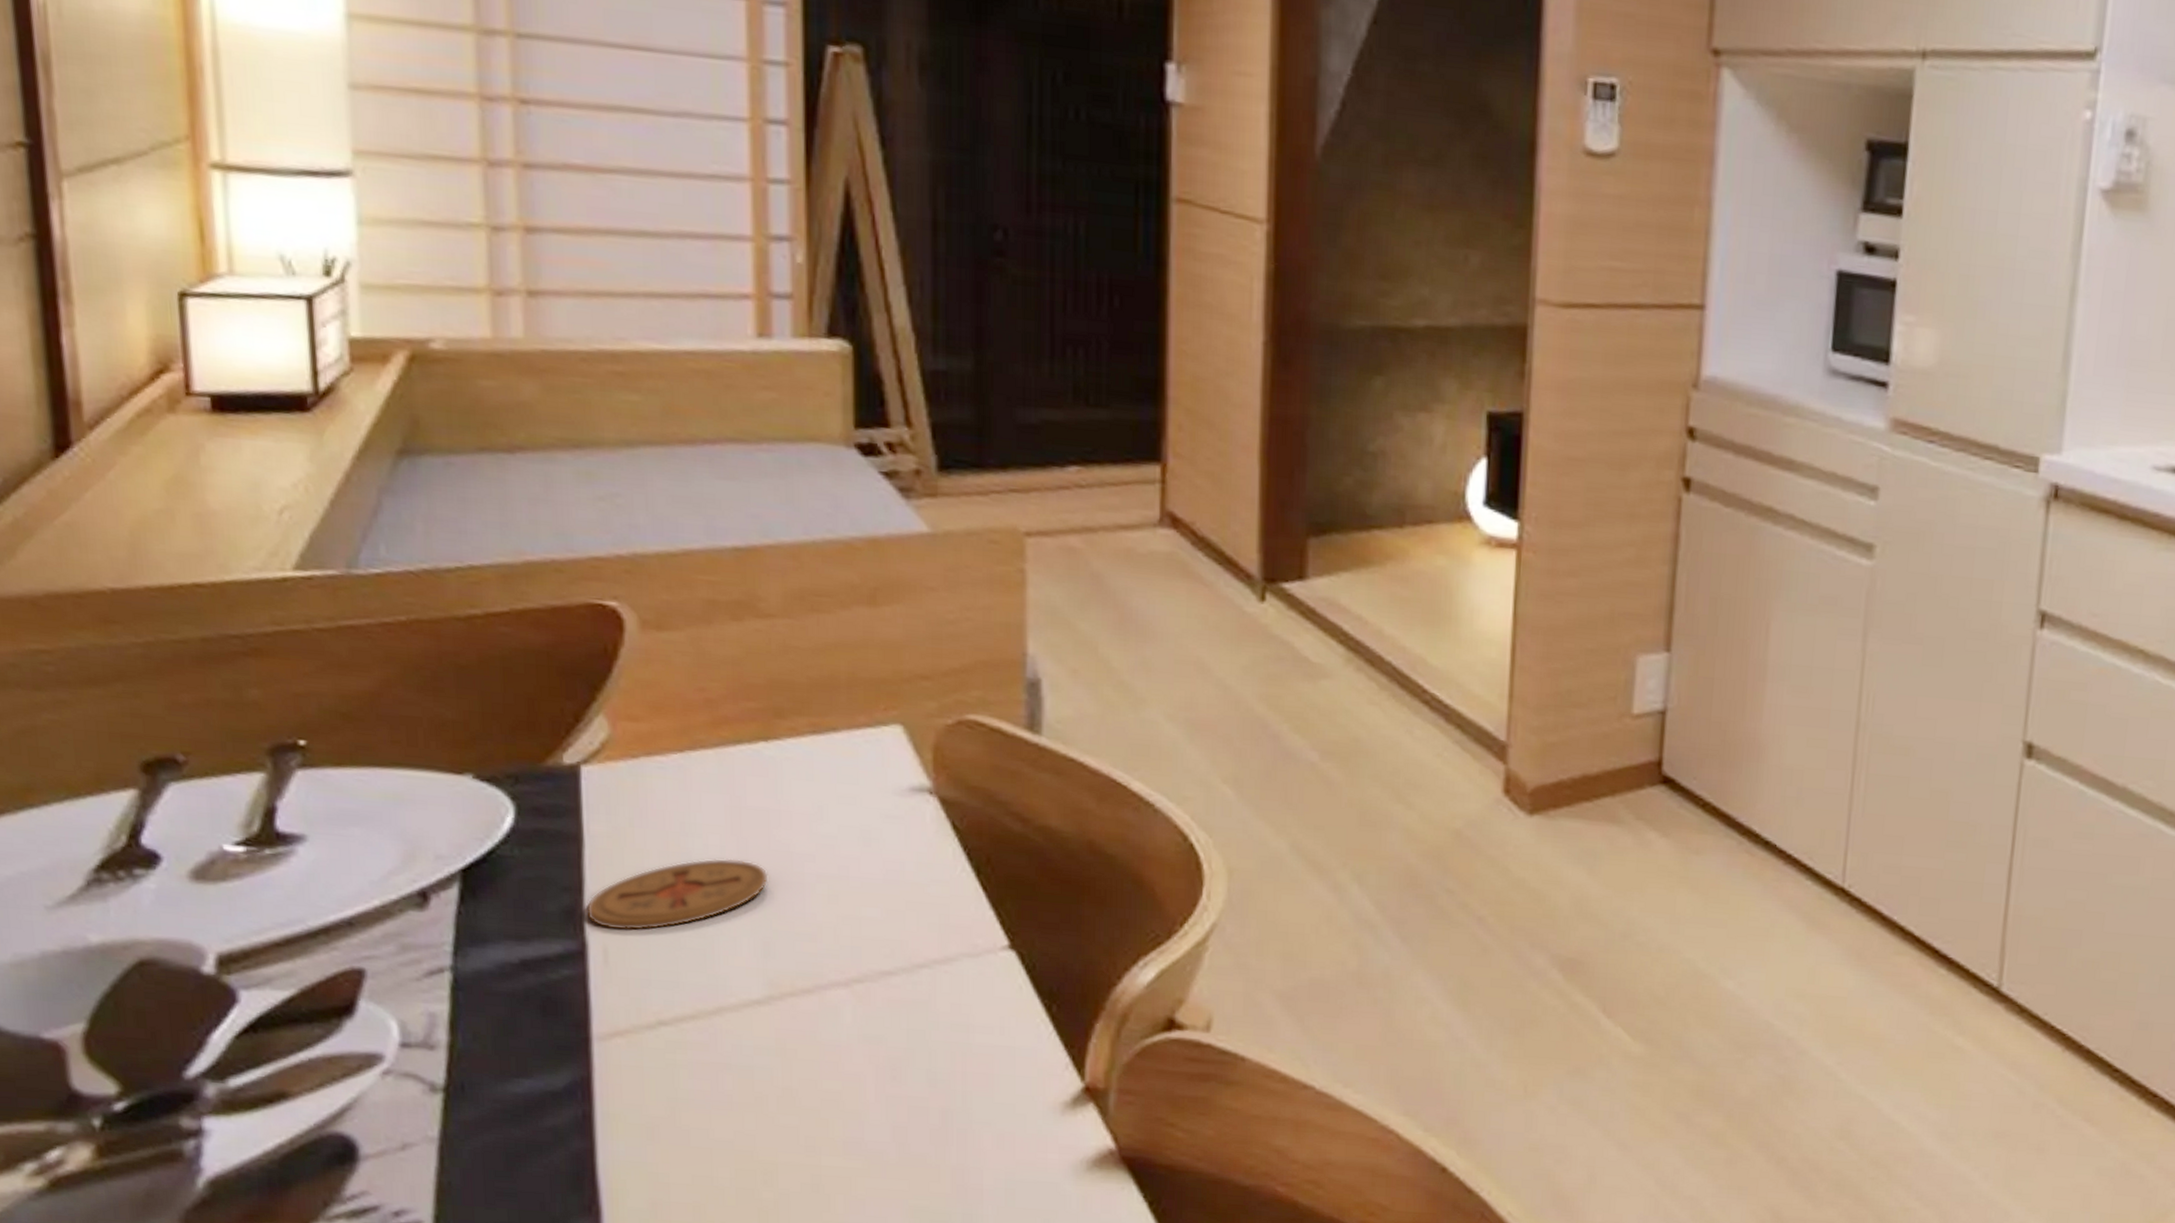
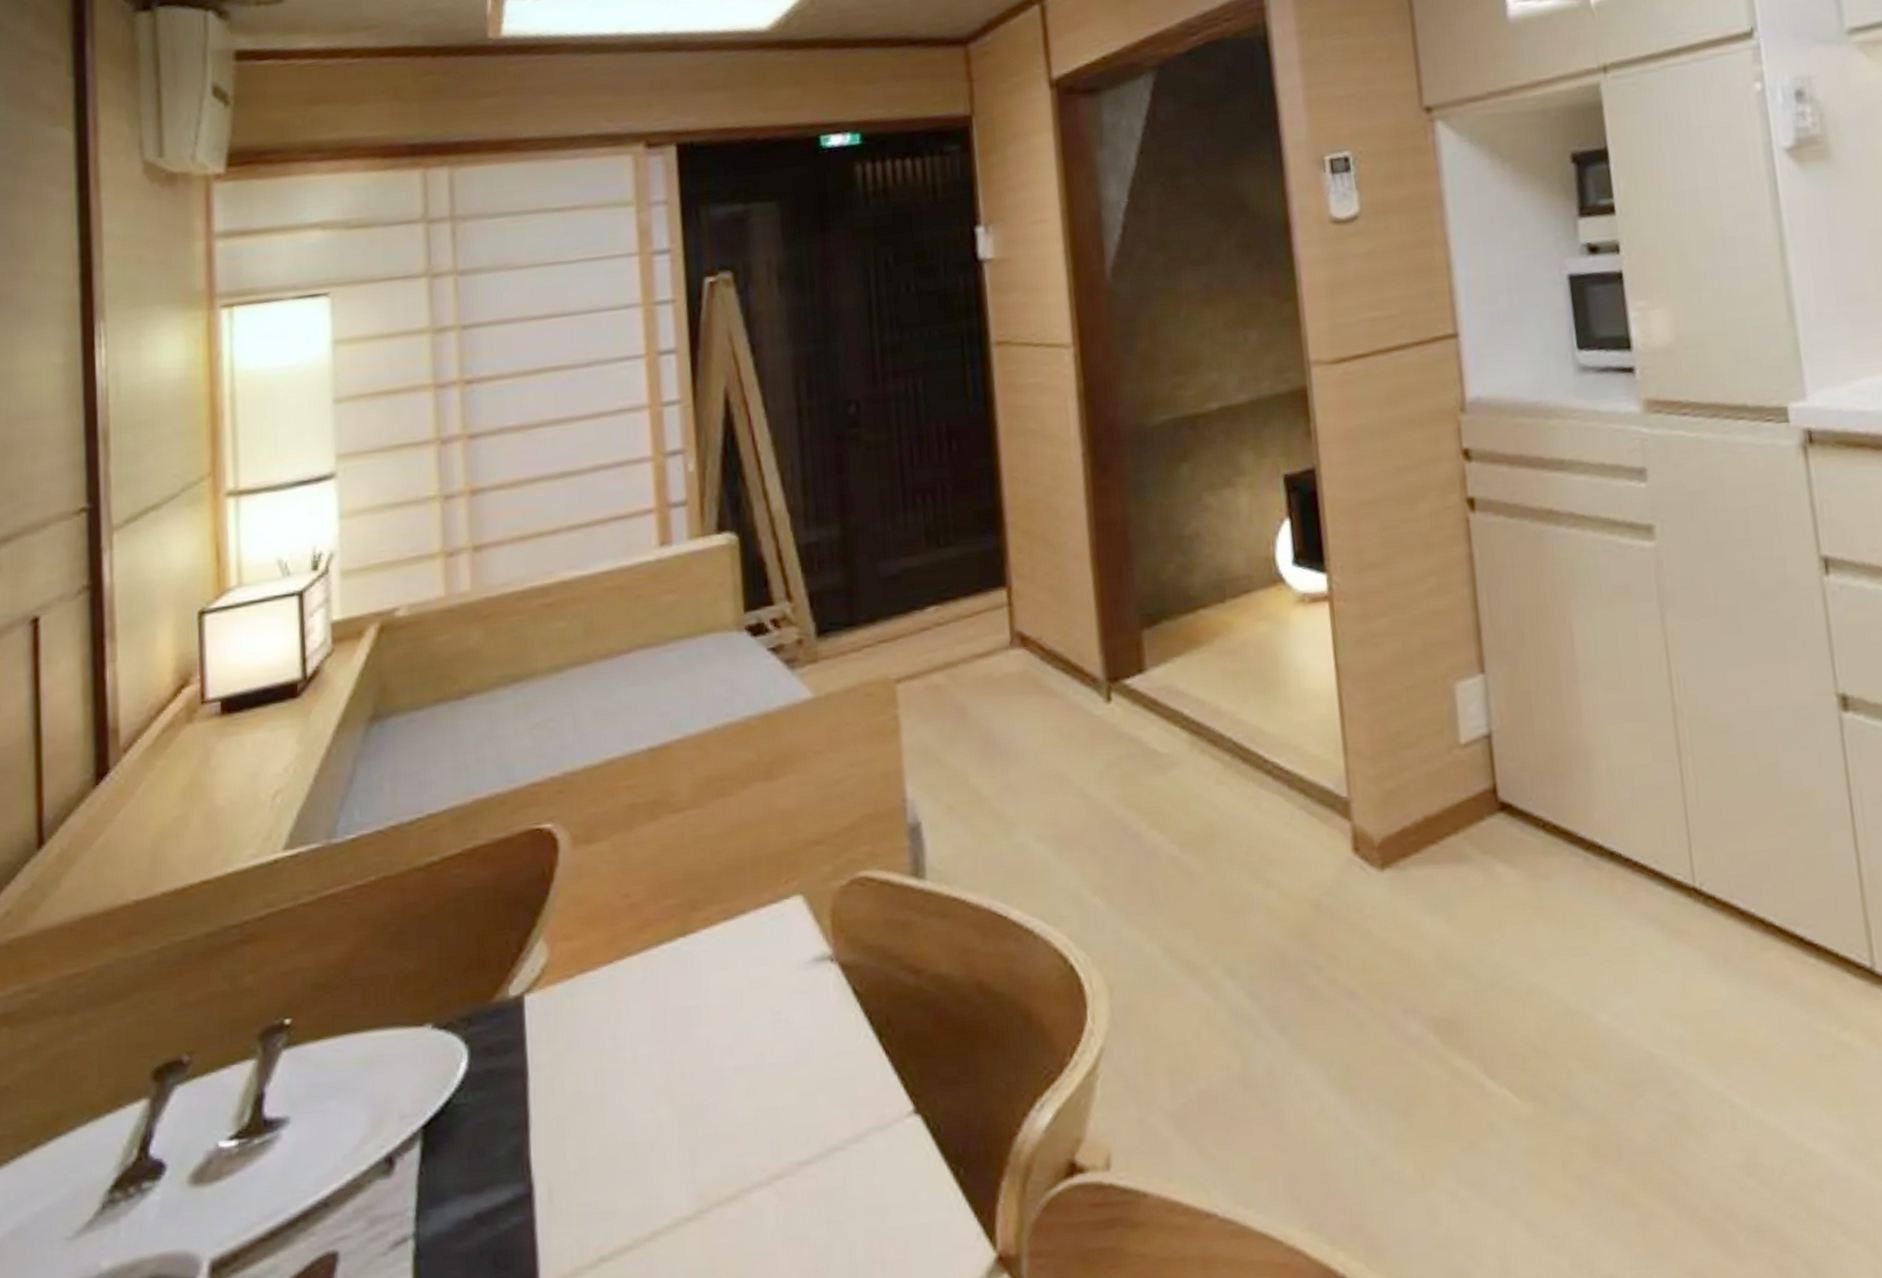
coaster: present [585,858,769,931] -> none [531,1065,693,1165]

